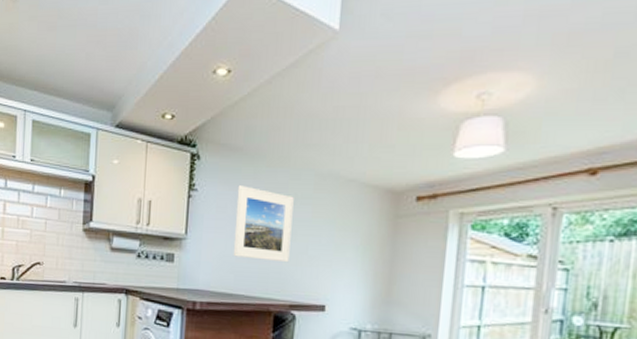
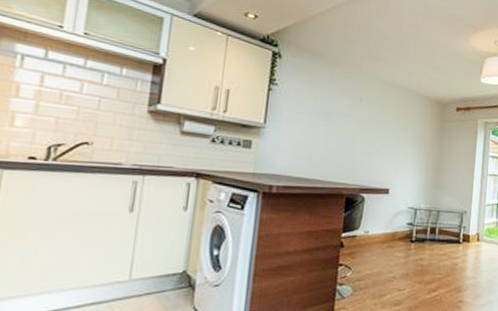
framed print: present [233,185,294,263] -> none [310,85,365,153]

